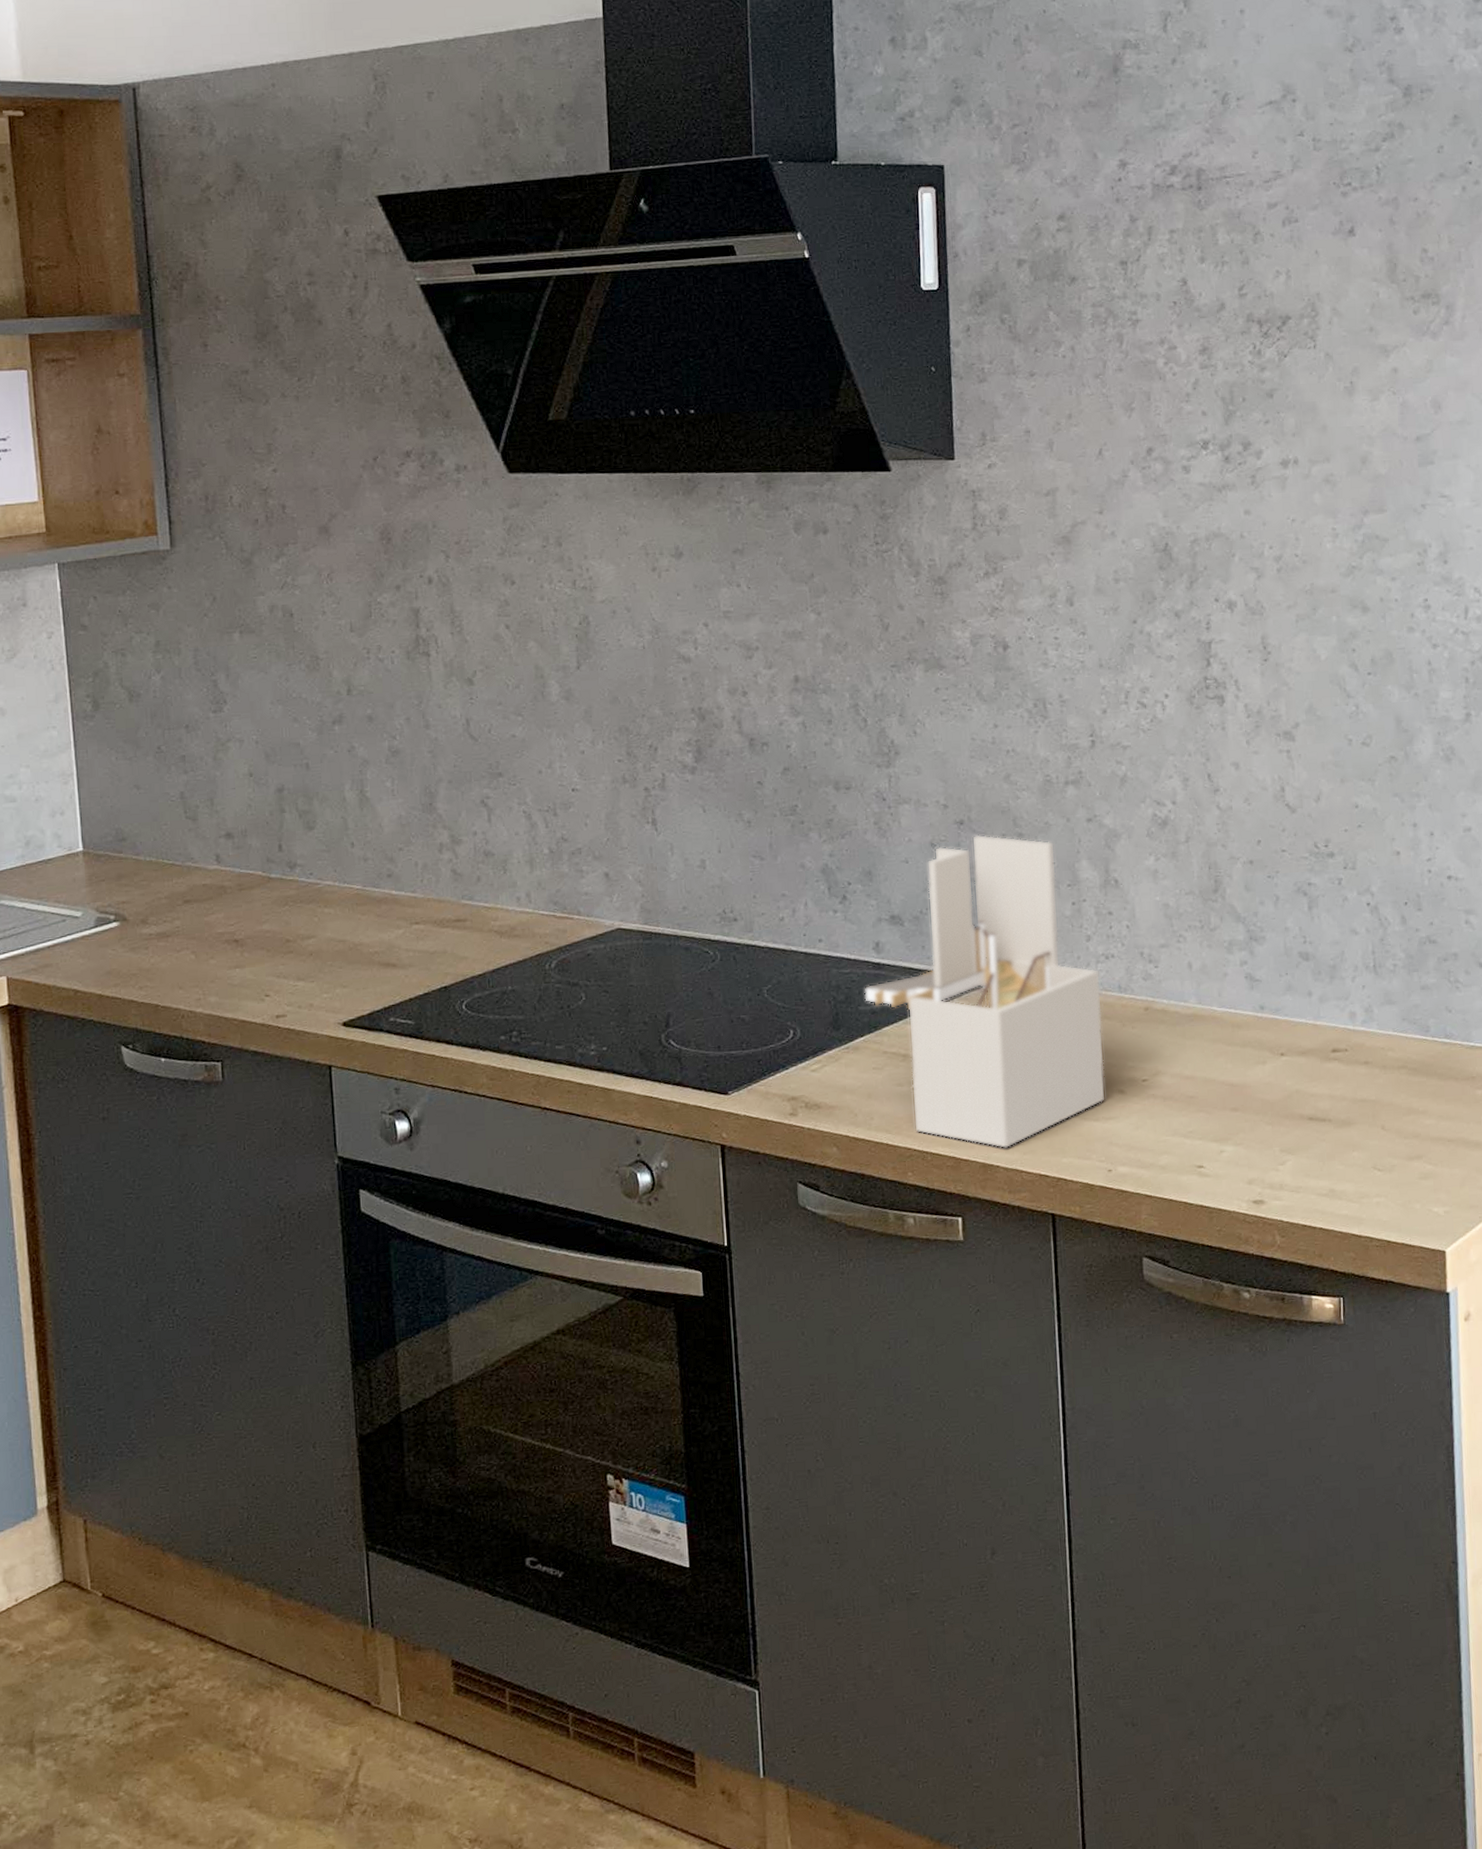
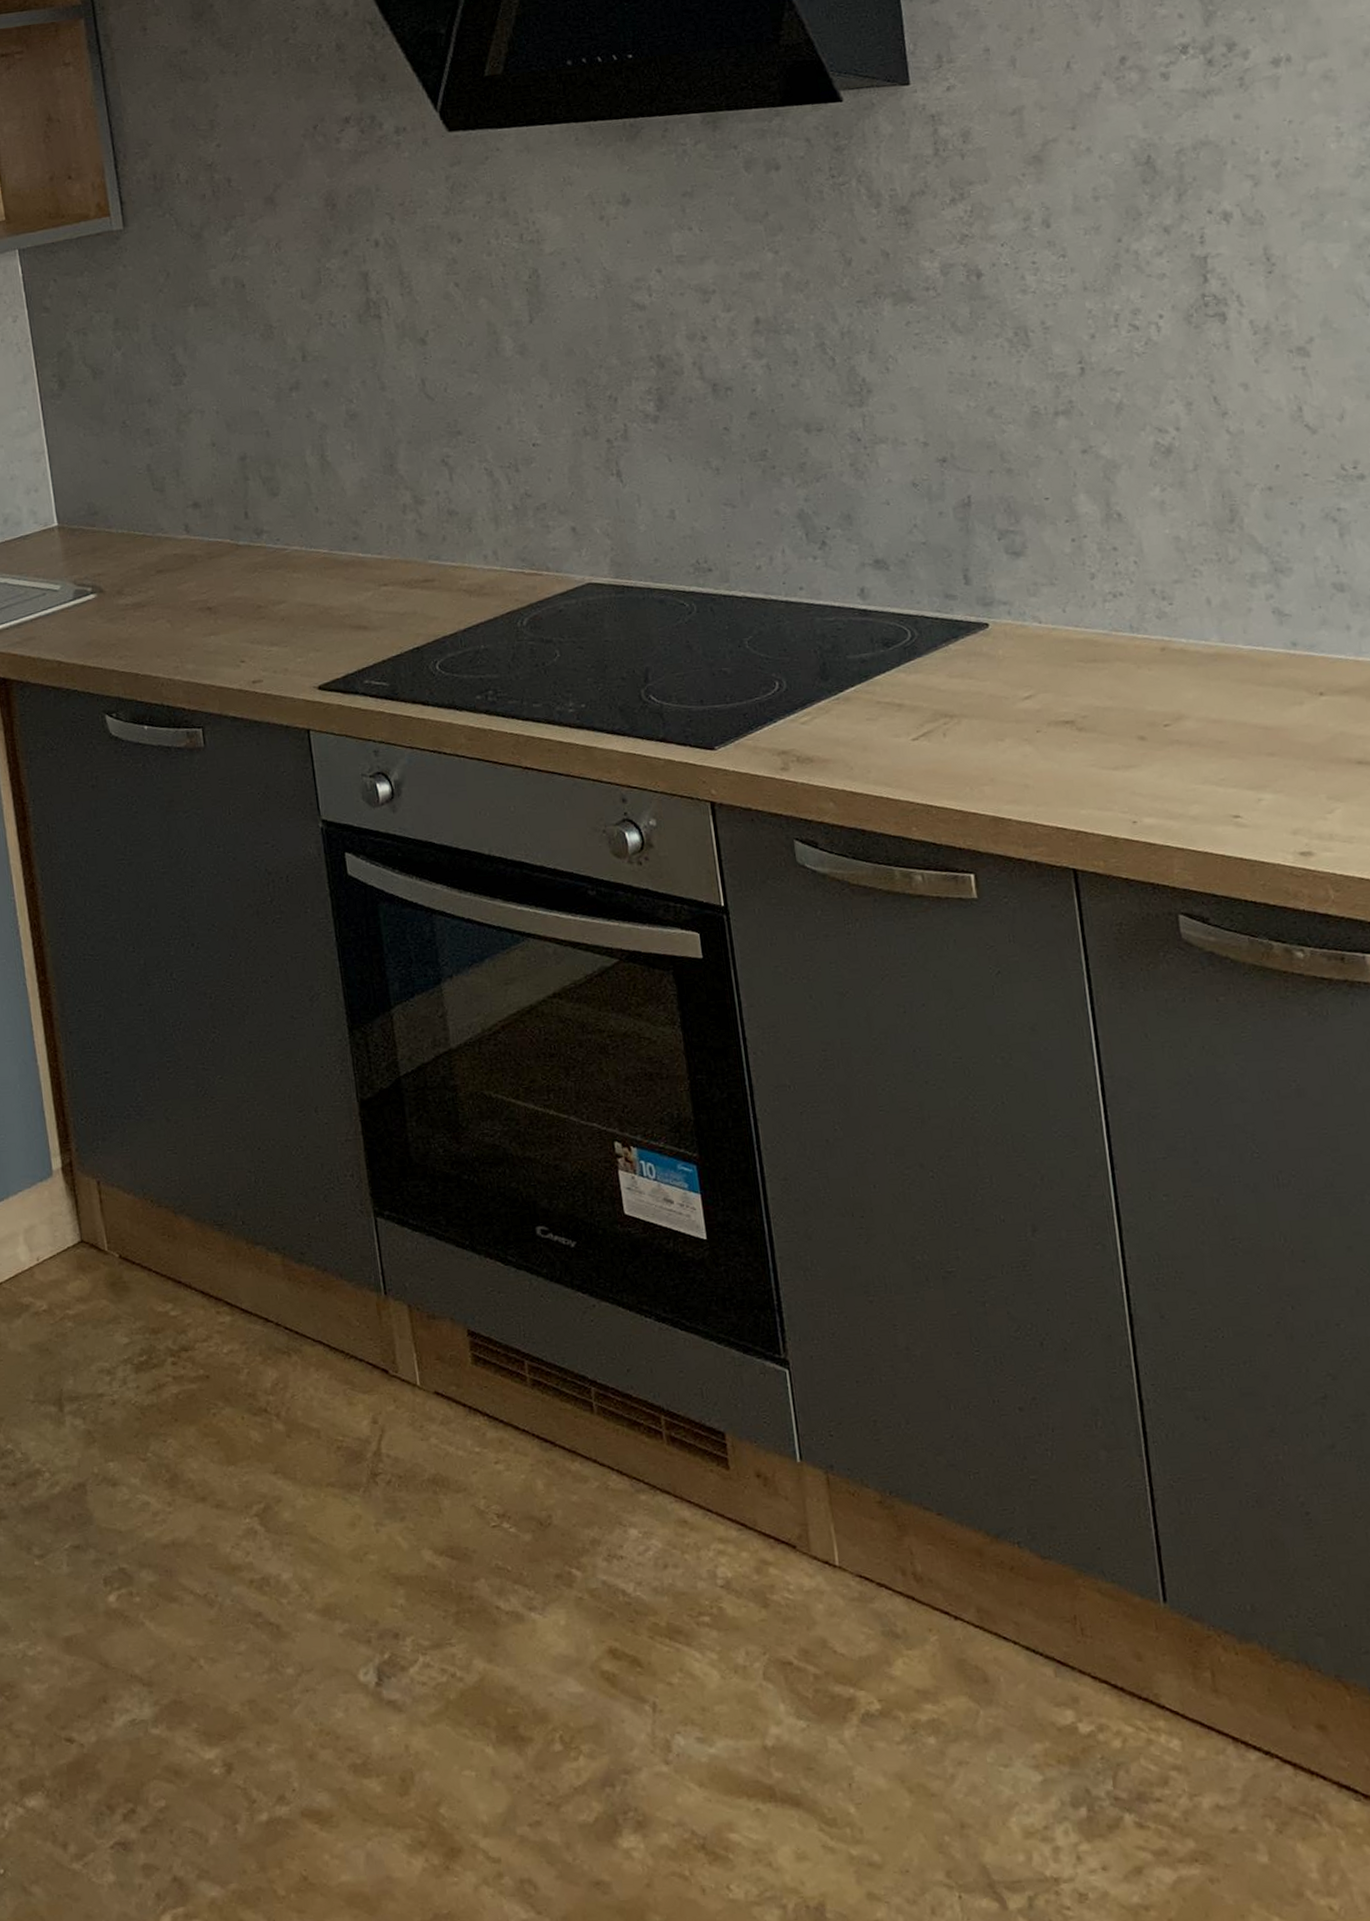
utensil holder: present [864,834,1106,1149] -> none [851,471,1124,801]

